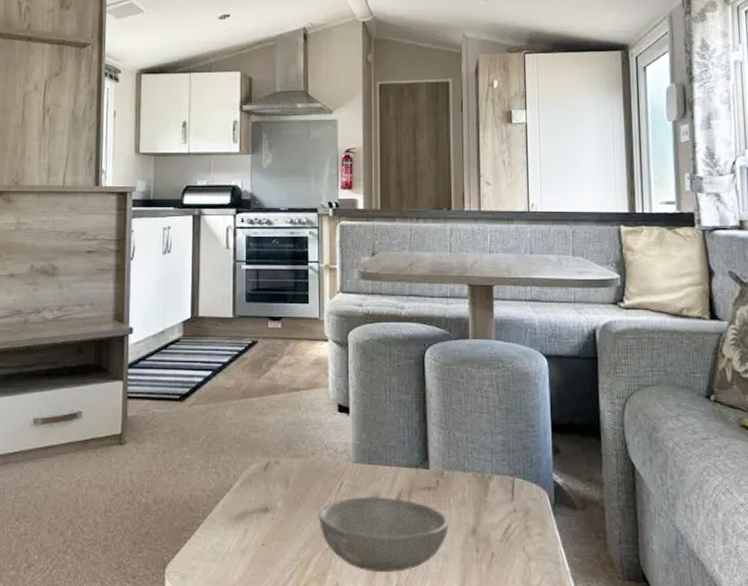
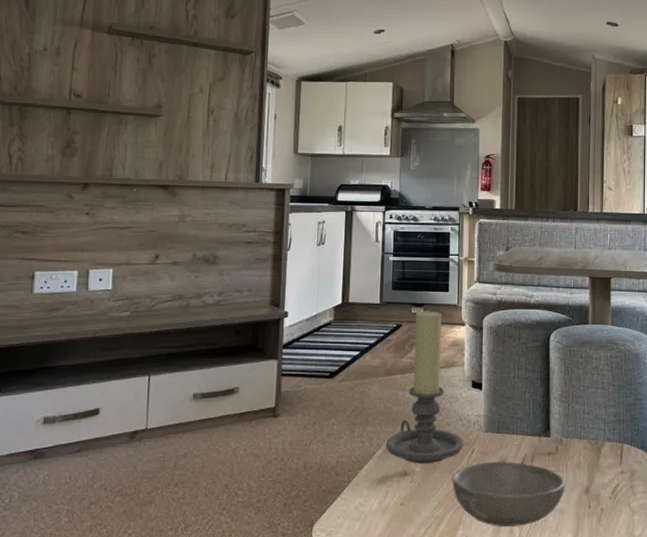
candle holder: none [244,323,330,499] -> present [386,309,463,464]

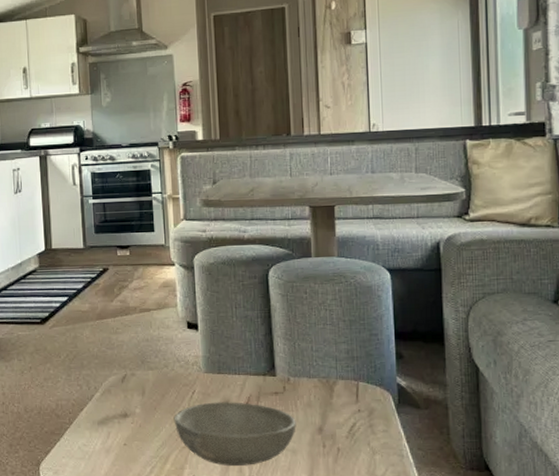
candle holder: present [386,309,463,464] -> none [103,251,183,406]

